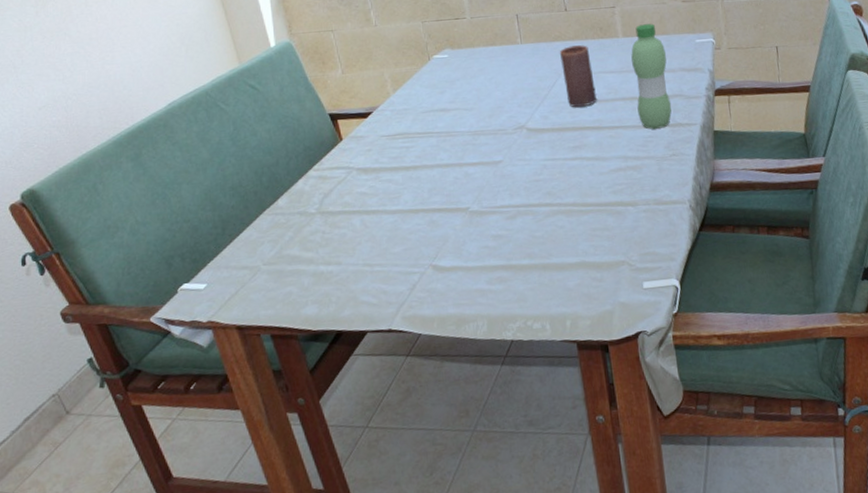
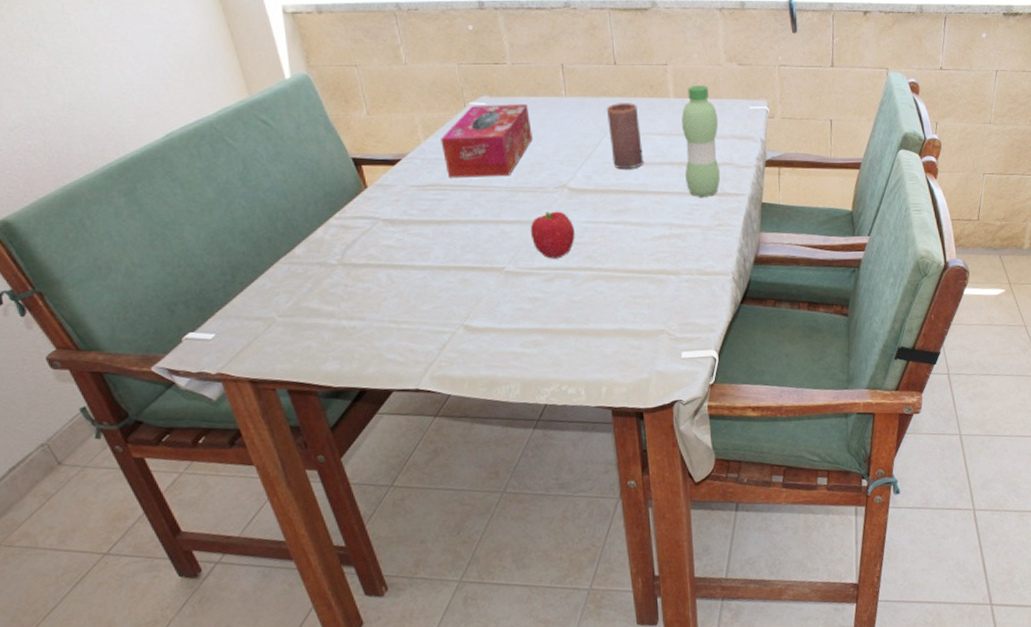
tissue box: none [408,53,492,126] -> present [441,104,533,178]
fruit: none [492,151,535,197] -> present [530,211,575,259]

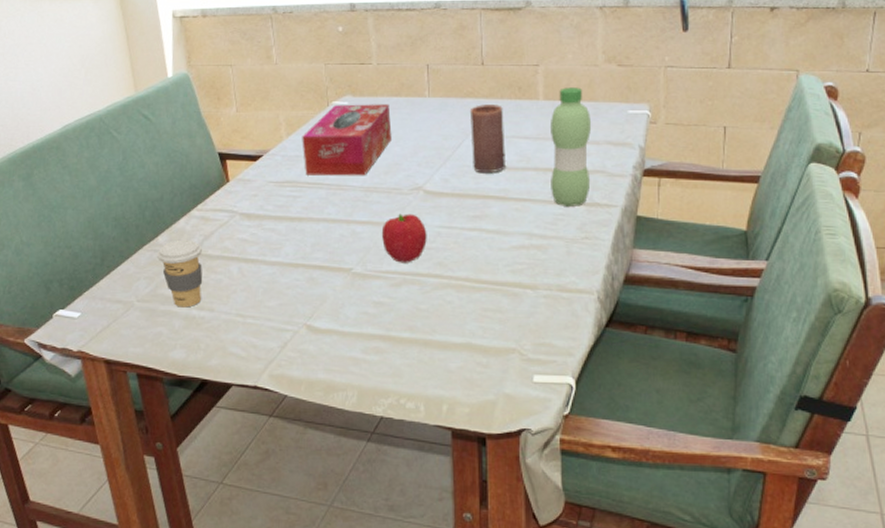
coffee cup: none [295,249,350,319] -> present [156,239,203,308]

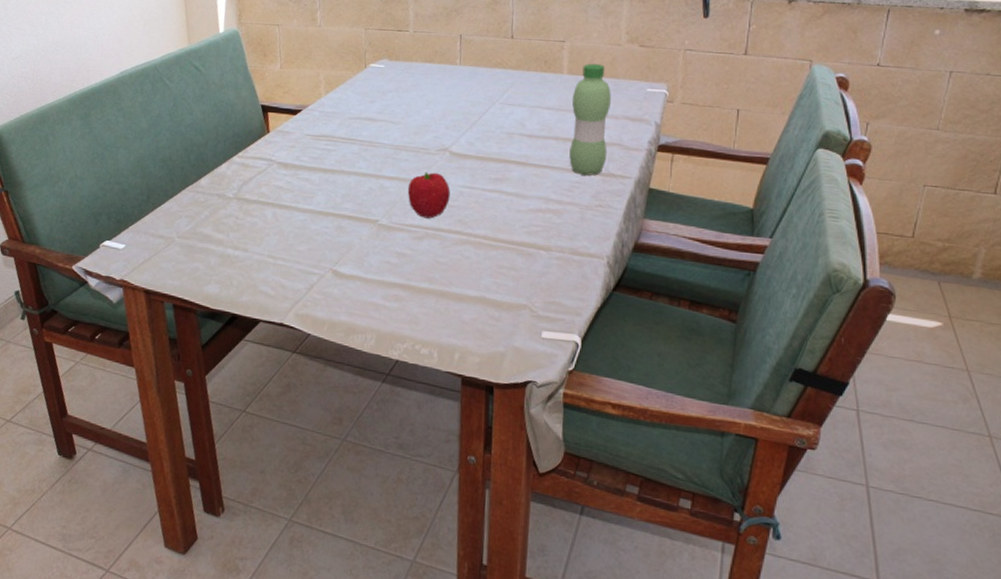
coffee cup: present [156,239,203,308] -> none [198,183,241,247]
tissue box: present [302,104,392,176] -> none [339,67,424,135]
candle: present [469,105,507,174] -> none [496,75,529,140]

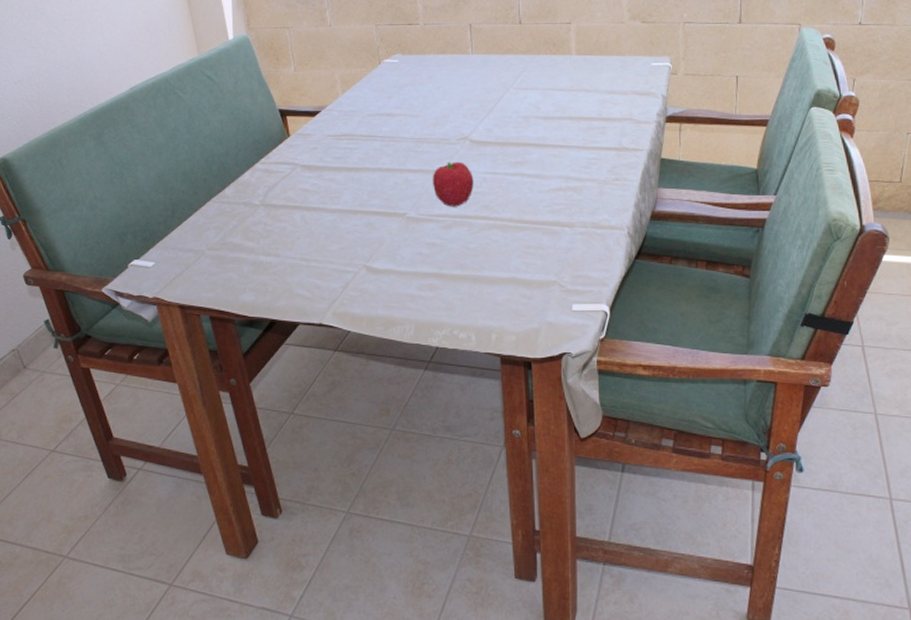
water bottle: present [569,64,611,177] -> none [583,43,620,153]

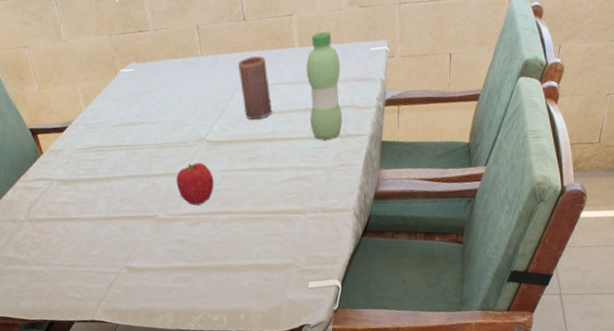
candle: none [509,60,544,123] -> present [237,56,273,120]
water bottle: none [583,43,620,153] -> present [306,32,343,141]

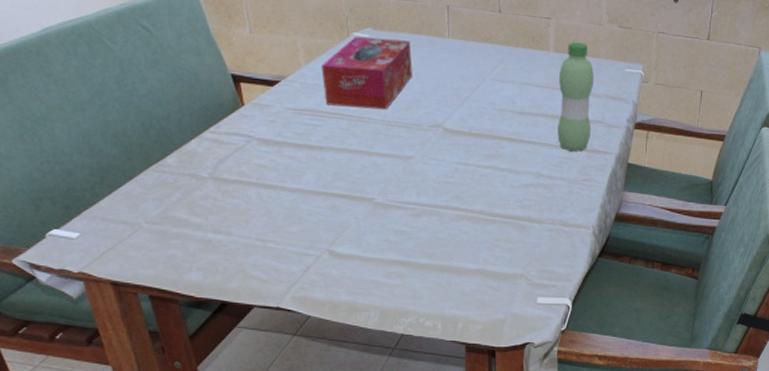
tissue box: none [98,67,175,140] -> present [321,37,413,110]
fruit: present [176,162,214,206] -> none [402,148,446,196]
candle: present [237,56,273,120] -> none [487,50,519,116]

